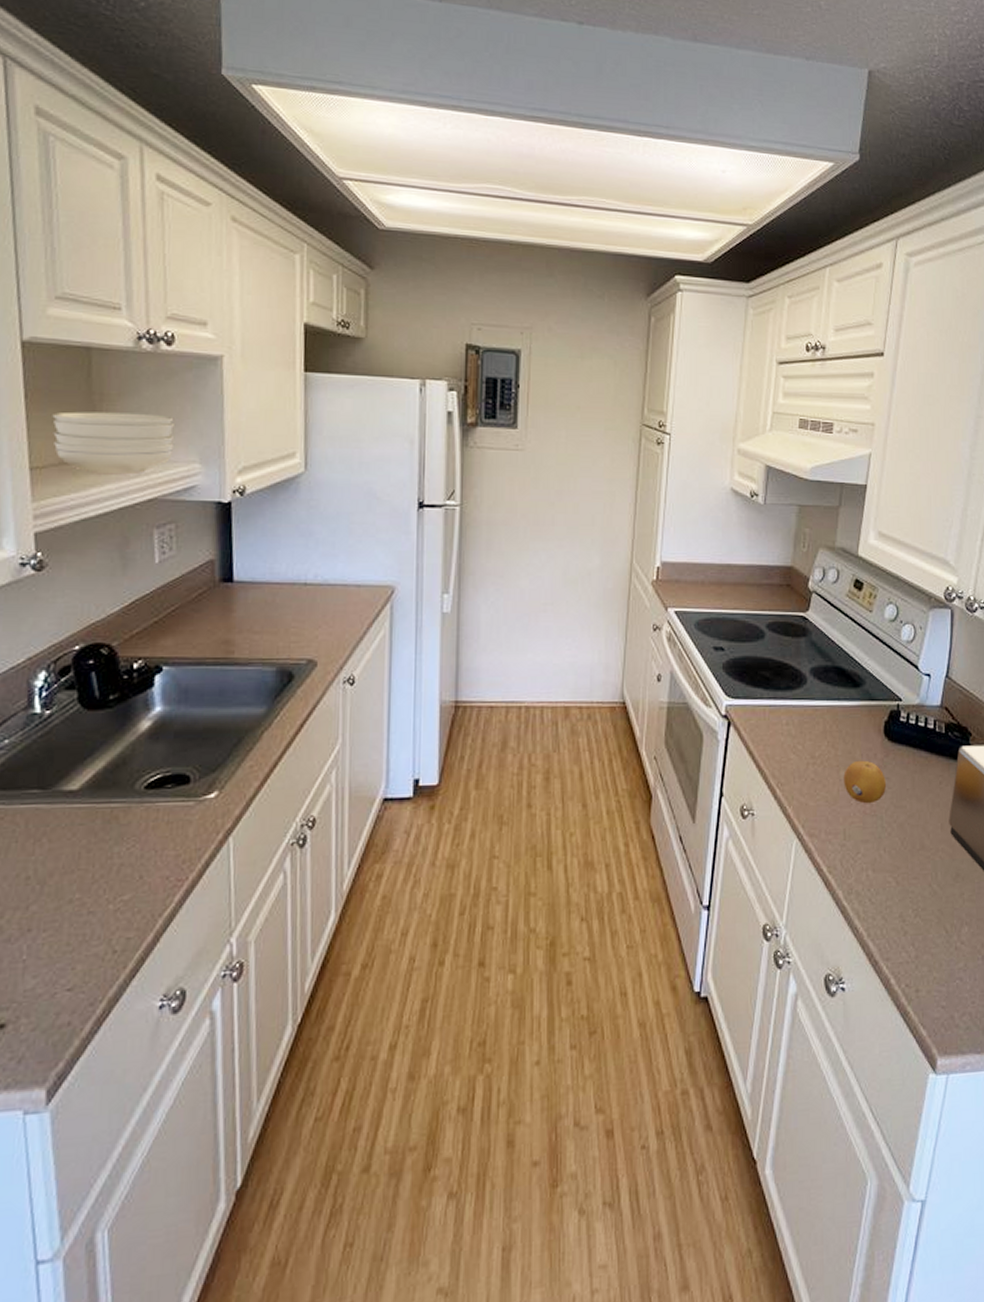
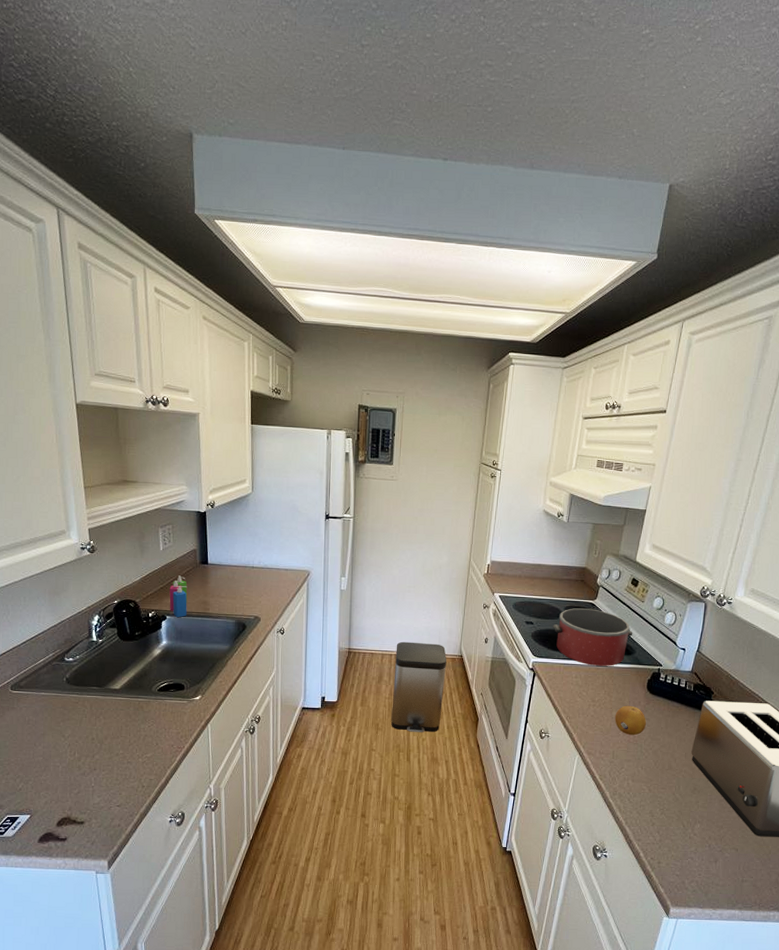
bowl: present [52,411,175,475] -> none [96,450,170,493]
soap dispenser: none [168,601,199,668] -> present [169,575,188,618]
pedal bin: none [522,686,604,825] -> present [391,641,447,733]
cooking pot: none [751,624,861,706] -> present [553,608,633,666]

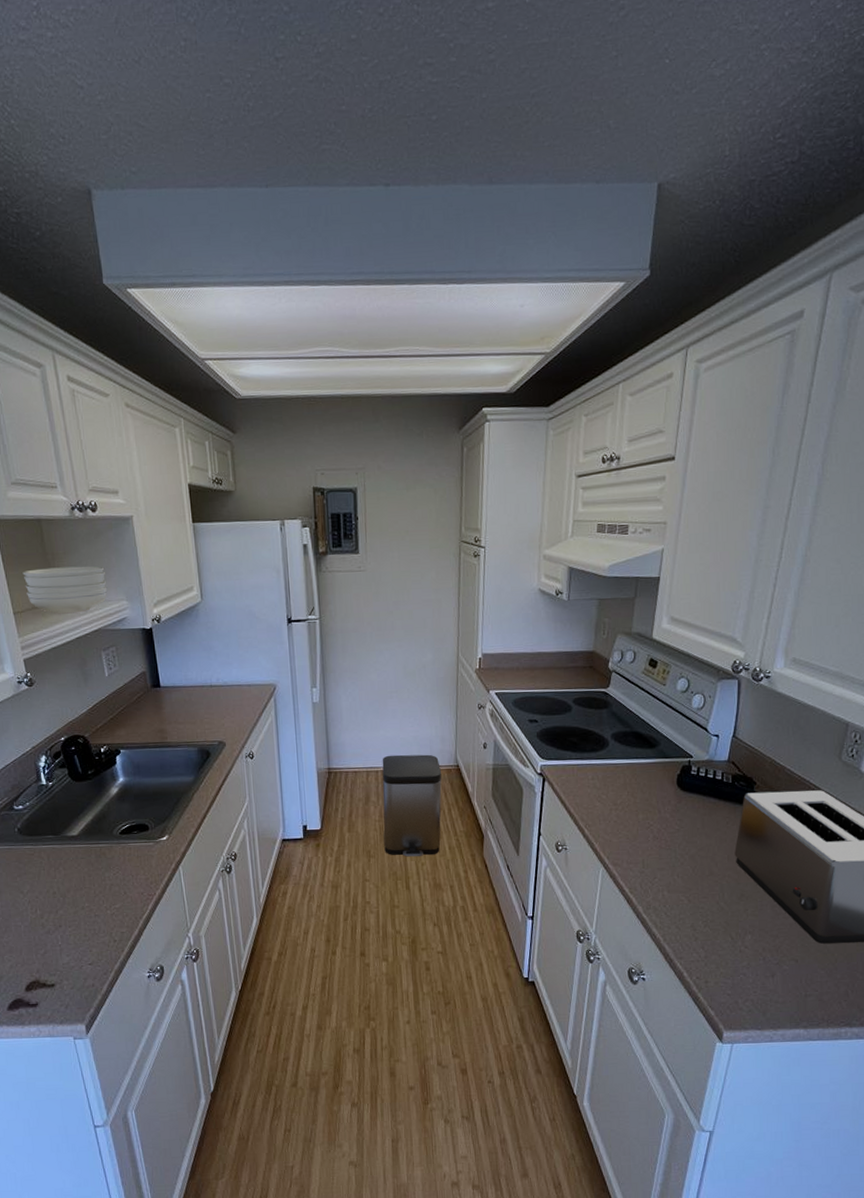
bowl: none [96,450,170,493] -> present [22,566,108,615]
soap dispenser: present [169,575,188,618] -> none [120,703,143,751]
cooking pot: present [553,608,633,666] -> none [561,698,656,764]
fruit: present [615,705,646,736] -> none [642,806,679,840]

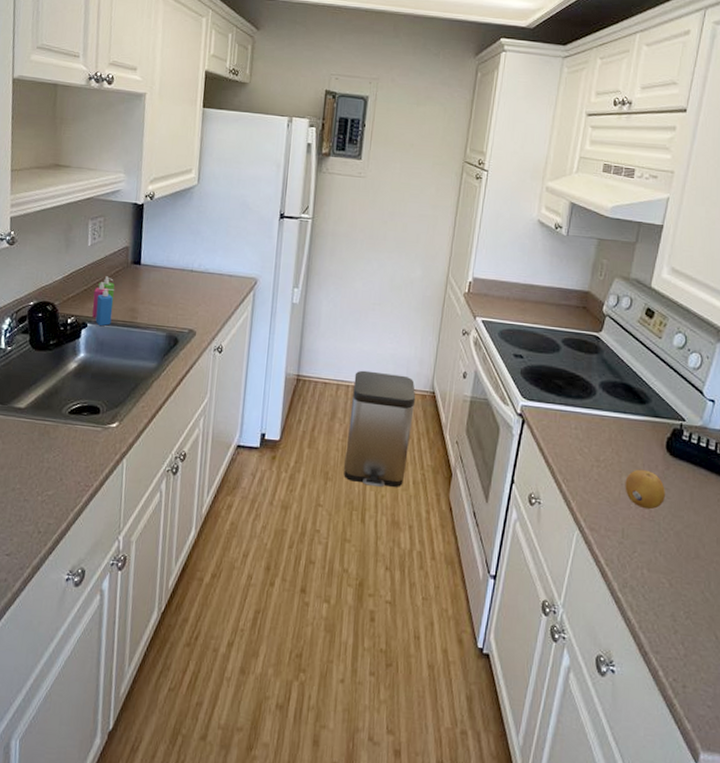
bowl: present [22,566,108,615] -> none [27,130,109,179]
soap dispenser: none [120,703,143,751] -> present [92,276,115,327]
fruit: none [642,806,679,840] -> present [625,469,665,510]

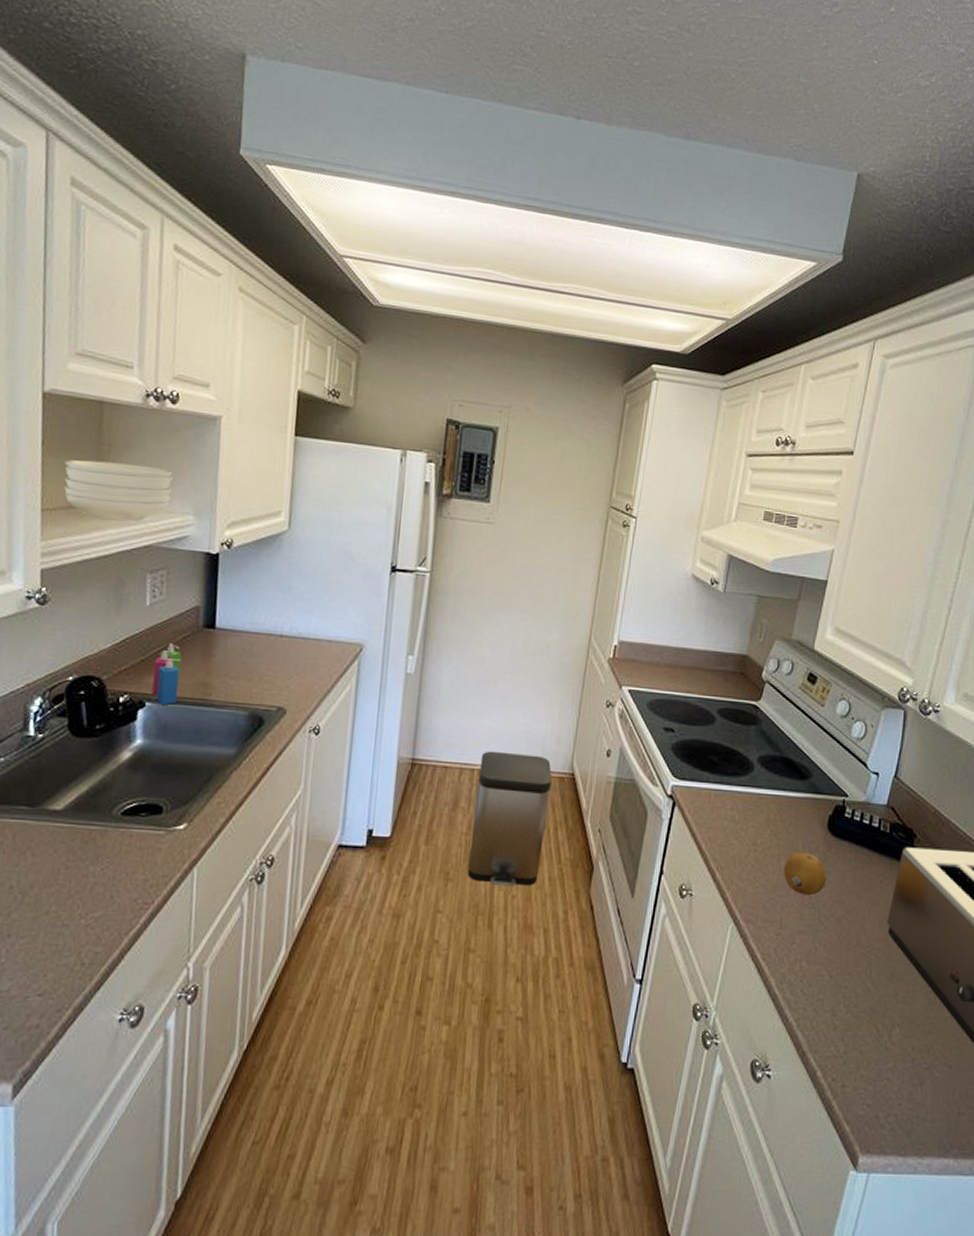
bowl: none [27,130,109,179] -> present [63,459,173,522]

